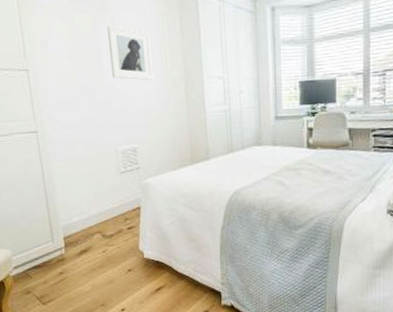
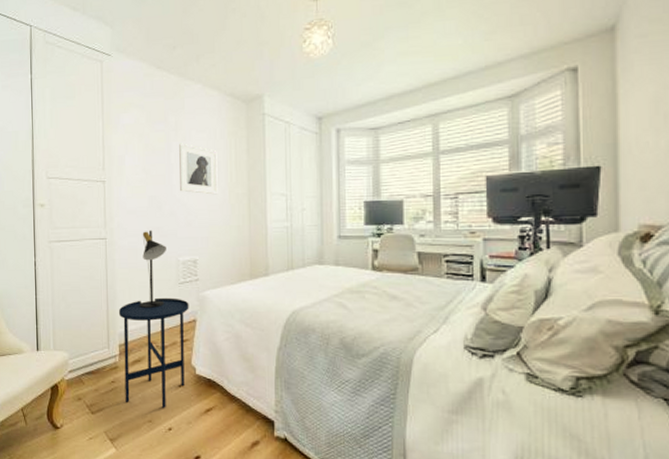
side table: none [59,187,134,292] -> present [118,297,189,408]
table lamp: none [76,120,107,201] -> present [139,230,166,309]

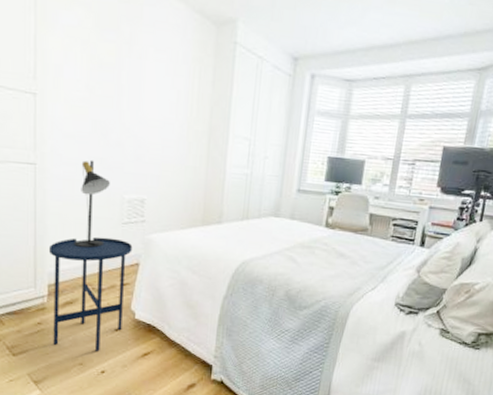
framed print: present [179,143,218,195] -> none [131,60,178,129]

